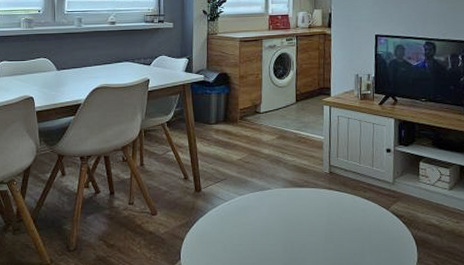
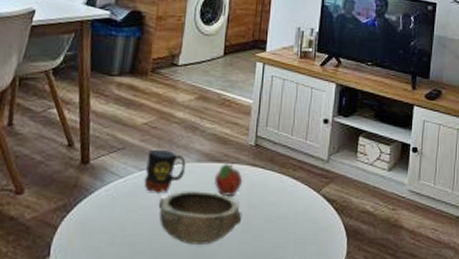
mug: none [243,178,275,213] -> present [144,149,186,193]
bowl: none [257,210,325,252] -> present [159,191,242,245]
fruit: none [299,187,322,214] -> present [215,162,243,196]

